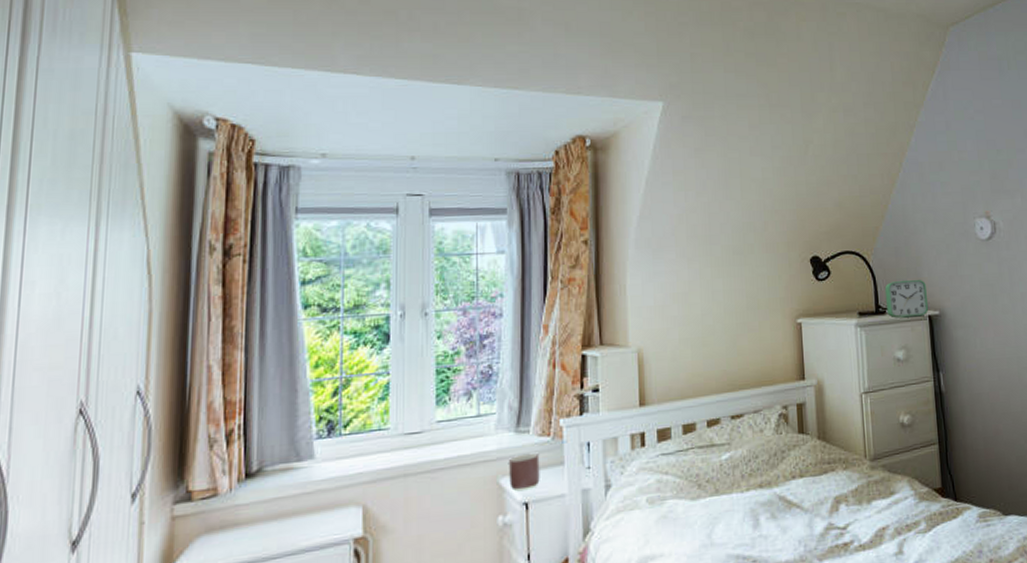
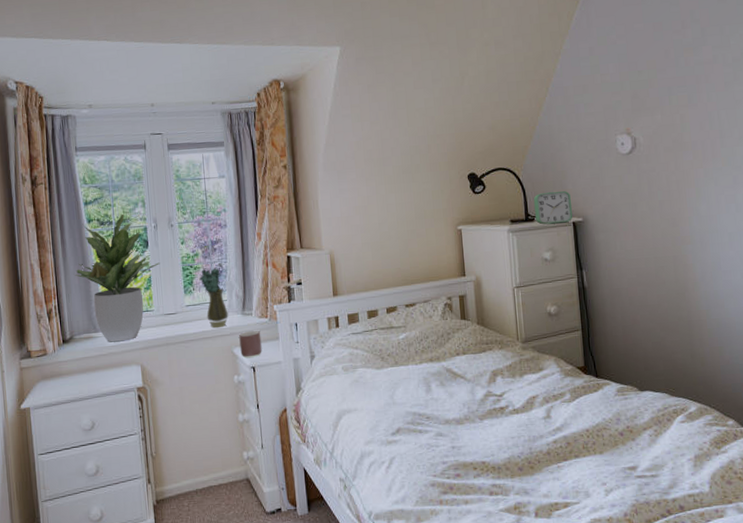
potted plant: none [277,297,405,475] -> present [76,213,160,342]
vase: none [459,369,496,452] -> present [199,267,229,329]

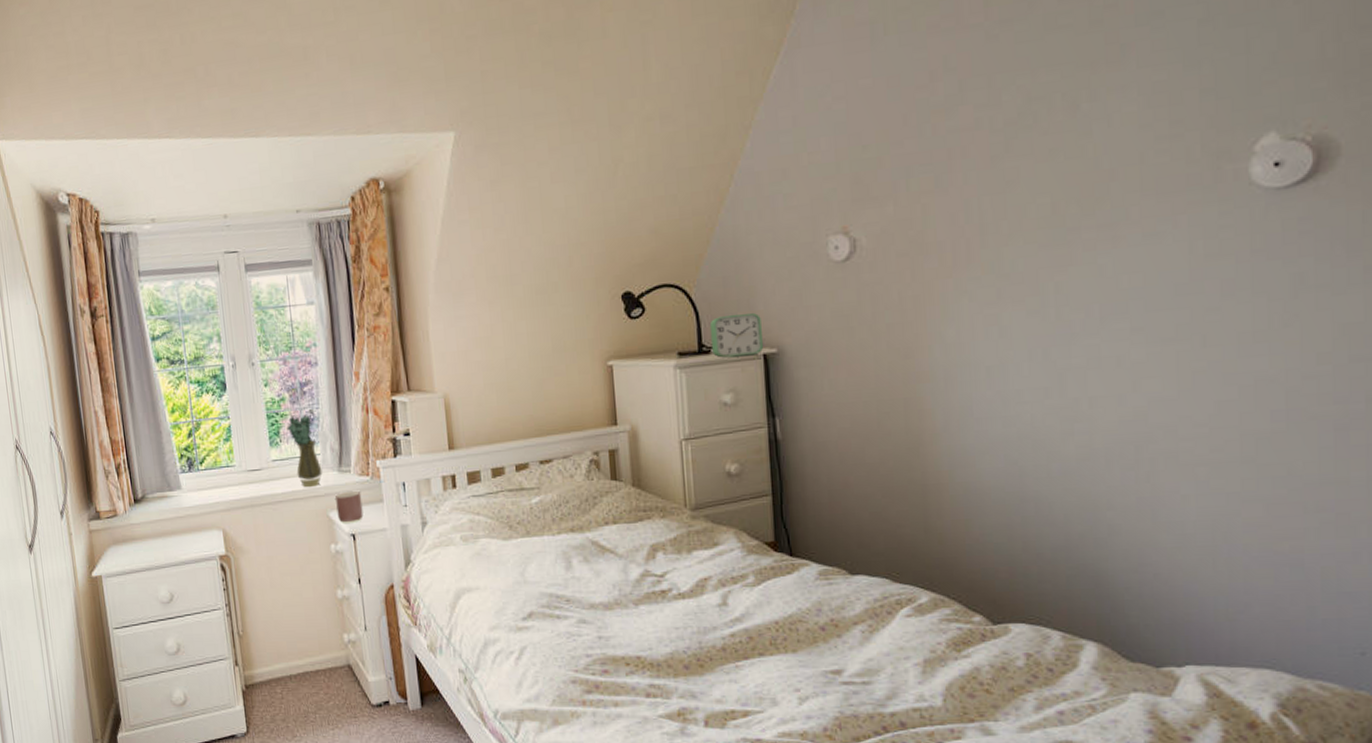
potted plant: present [76,213,160,342] -> none [145,350,241,503]

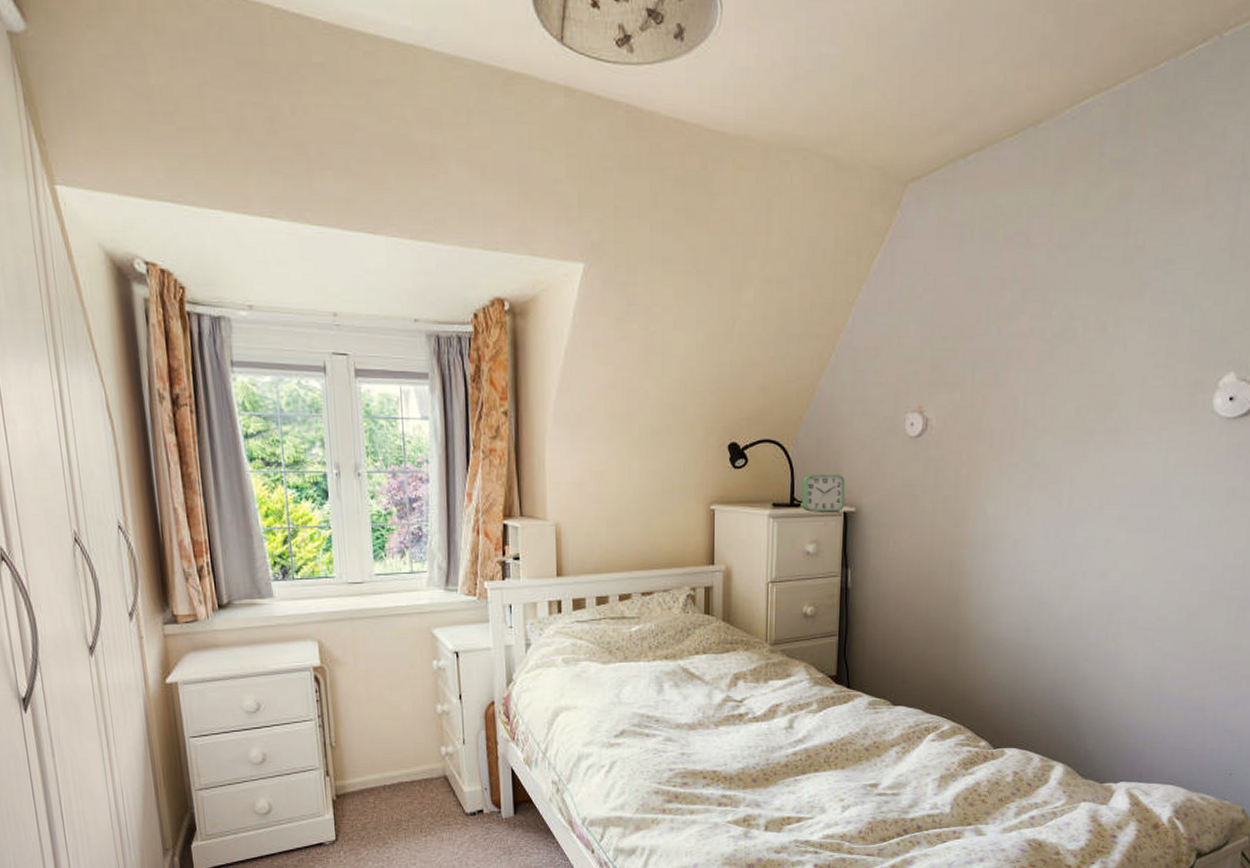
vase: present [287,414,323,488] -> none [393,529,428,604]
mug: present [334,490,363,524] -> none [439,609,468,642]

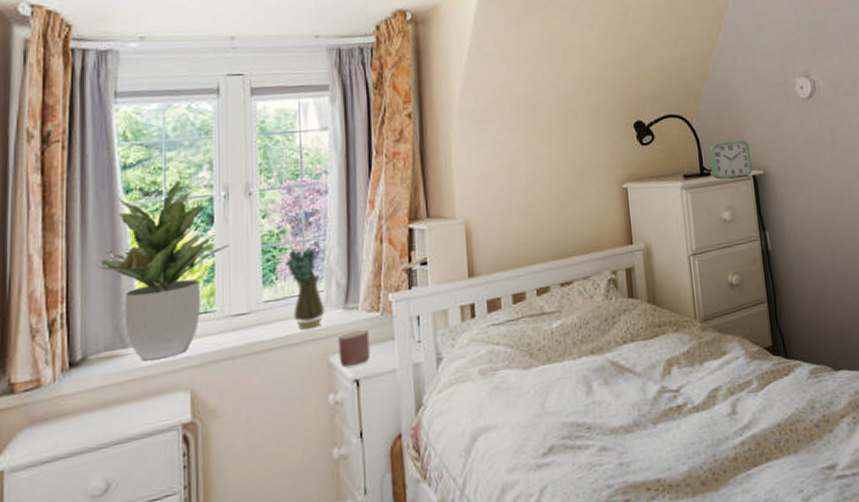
potted plant: none [234,453,344,612] -> present [99,179,230,361]
vase: none [393,529,428,604] -> present [285,247,325,331]
mug: none [439,609,468,642] -> present [337,329,370,369]

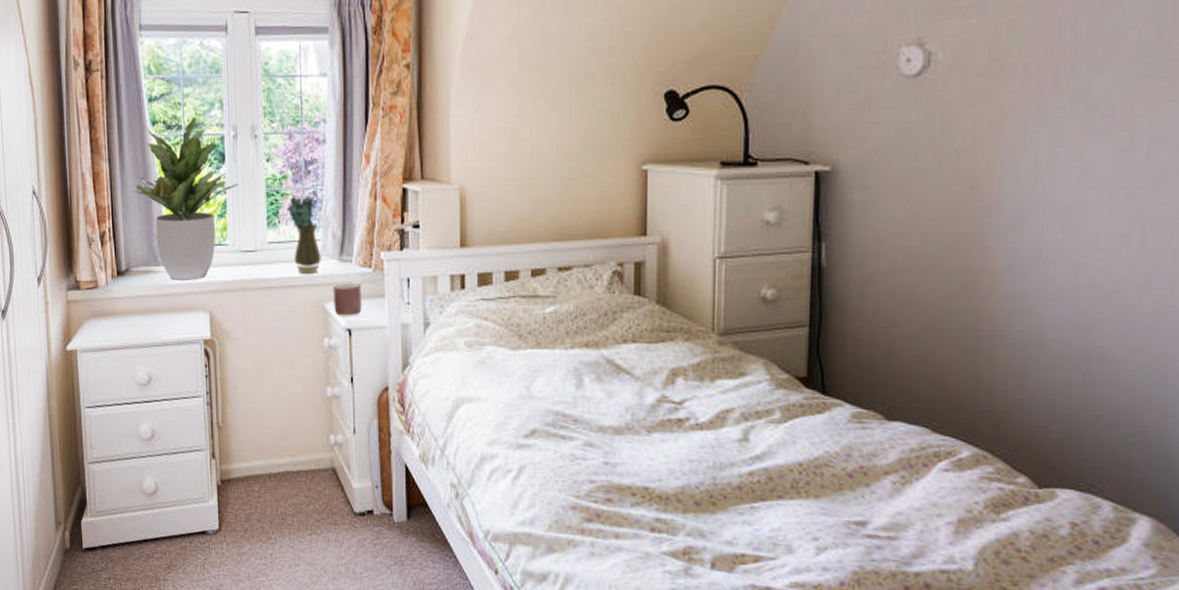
alarm clock: present [708,140,753,180] -> none [758,124,817,172]

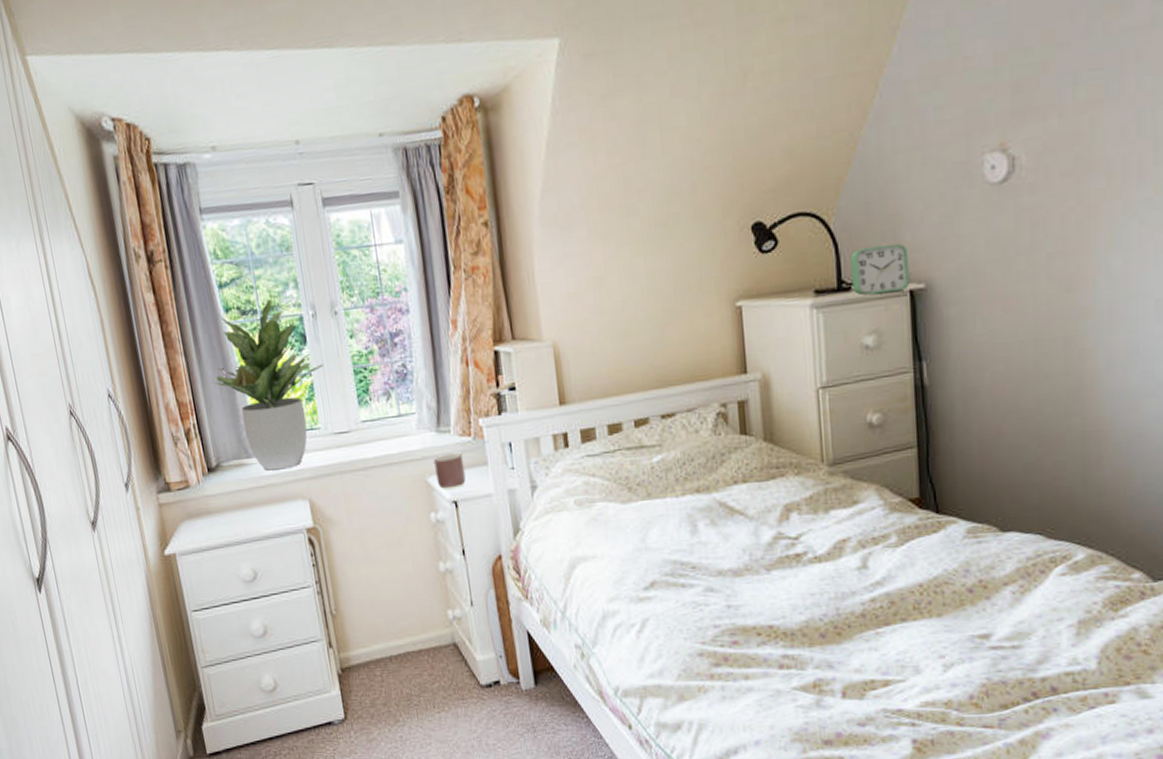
vase: present [287,194,321,275] -> none [377,368,419,451]
alarm clock: none [758,124,817,172] -> present [850,244,911,296]

